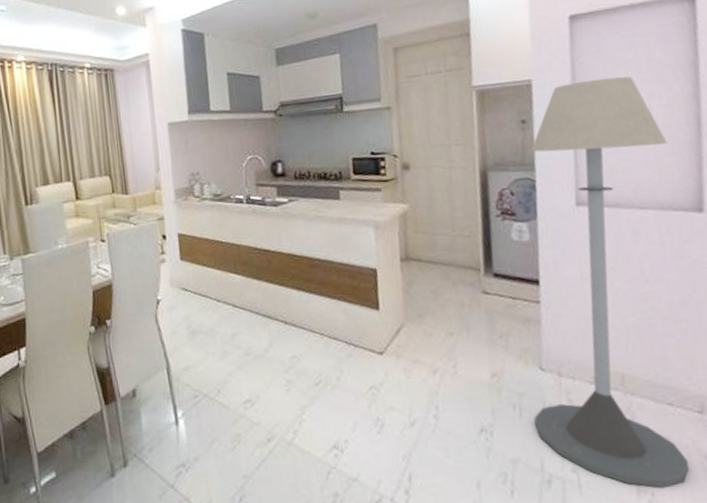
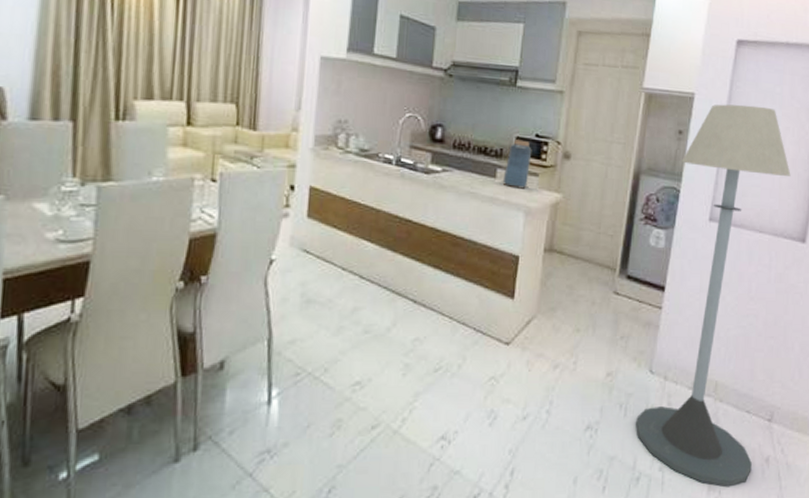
vase: none [346,159,372,206] -> present [502,139,532,189]

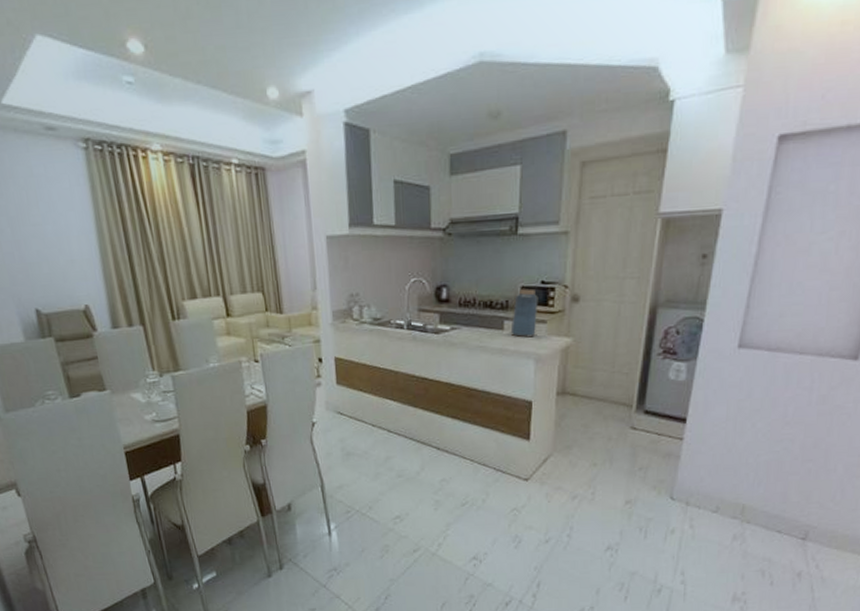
floor lamp: present [636,104,791,488] -> none [656,211,844,598]

